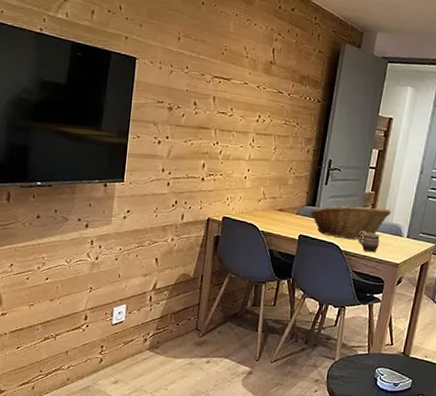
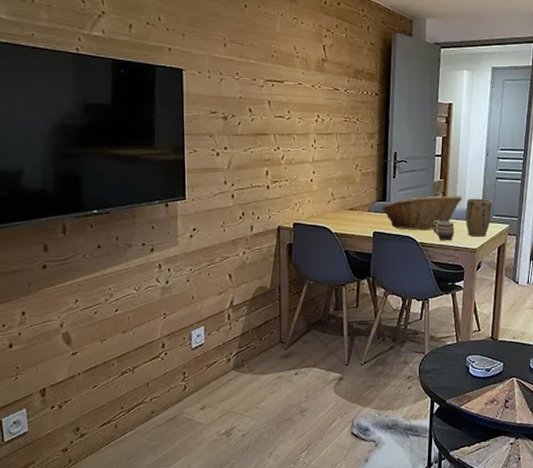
plant pot: none [391,213,420,253] -> present [465,198,492,237]

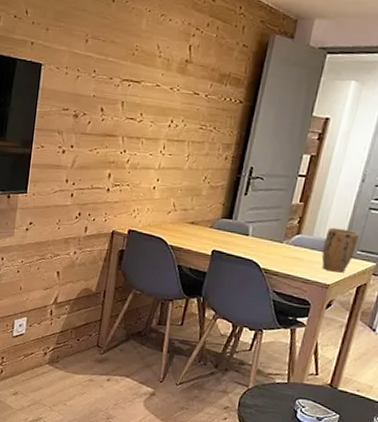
fruit basket: present [382,195,462,231] -> none [225,216,323,257]
mug: present [433,220,454,241] -> none [281,247,308,272]

